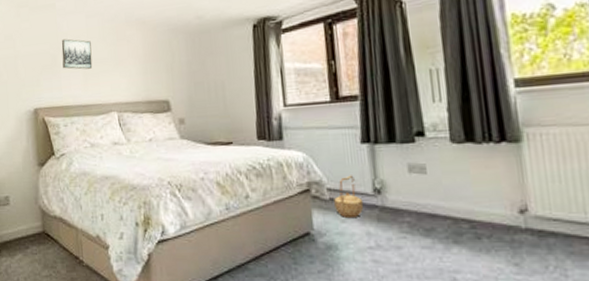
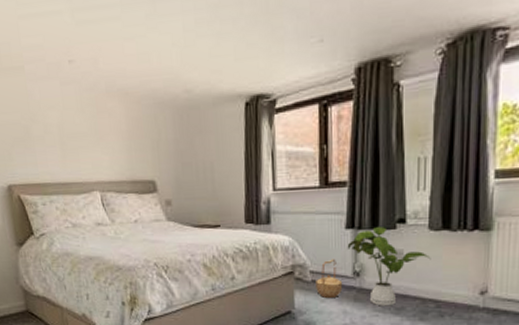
wall art: present [61,39,93,70] -> none [34,108,71,144]
house plant: none [364,141,458,227] -> present [347,227,431,306]

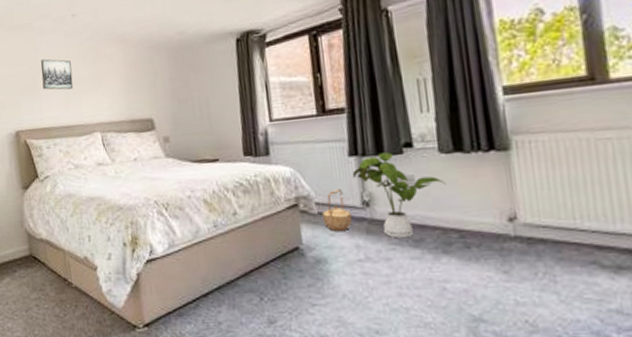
wall art: none [34,108,71,144] -> present [41,59,74,90]

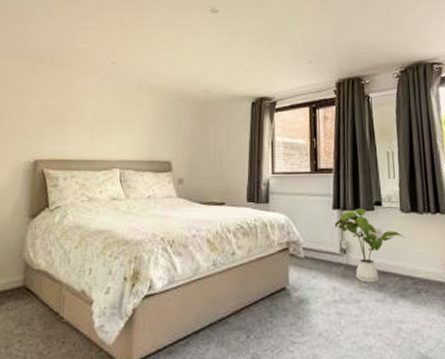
wall art: present [41,59,74,90] -> none [71,97,102,127]
basket: present [322,188,353,232] -> none [308,236,332,275]

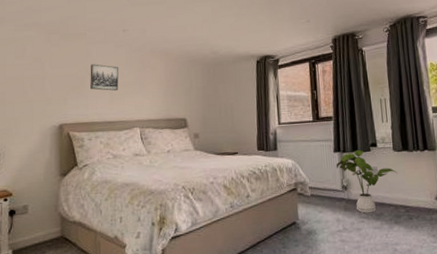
wall art: none [71,97,102,127] -> present [90,64,119,91]

